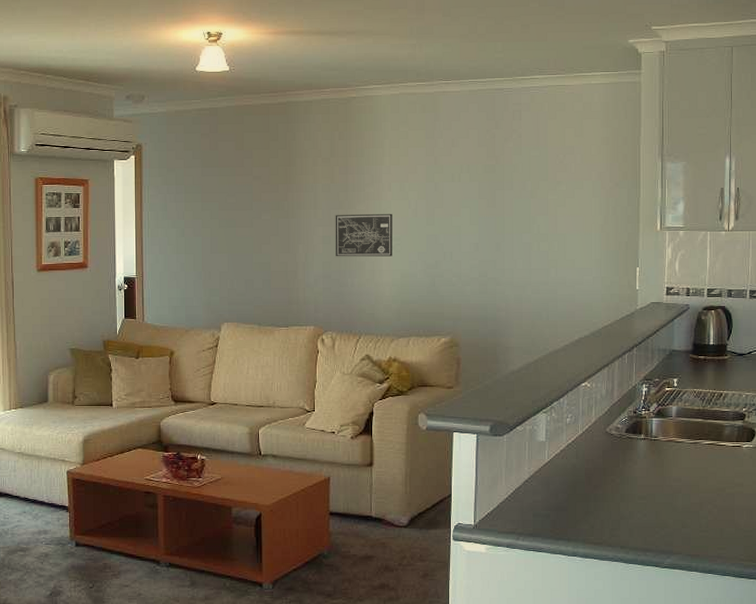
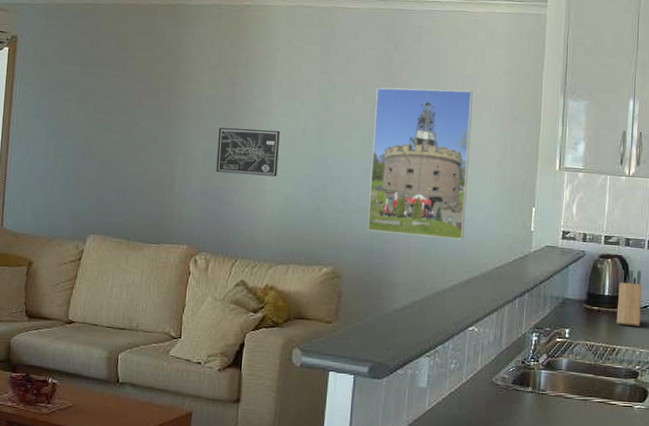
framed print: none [480,161,574,303] -> present [368,87,473,240]
knife block: none [722,319,745,371] -> present [616,269,642,326]

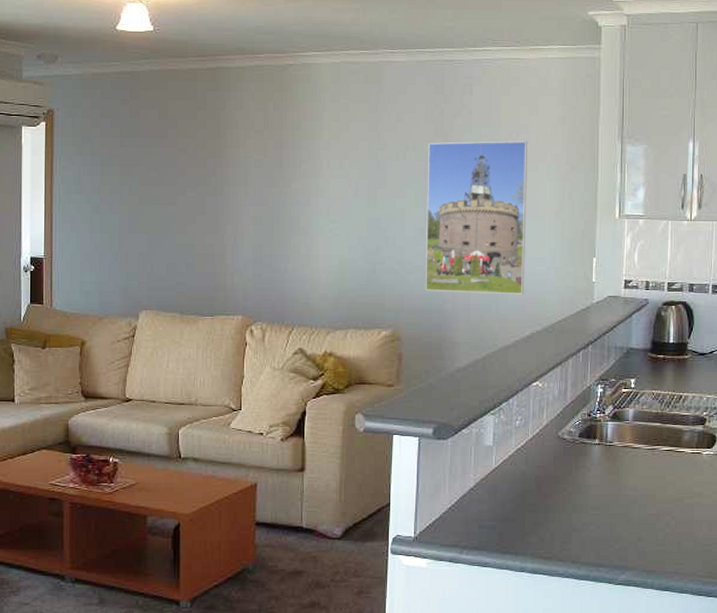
wall art: present [216,128,280,177] -> none [267,193,331,241]
knife block: present [616,269,642,326] -> none [682,315,707,372]

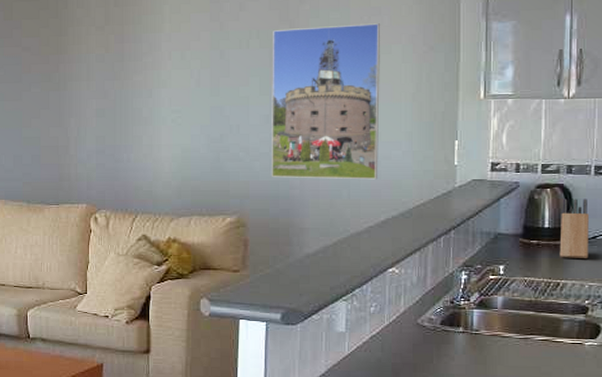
knife block: none [682,315,707,372] -> present [559,199,589,258]

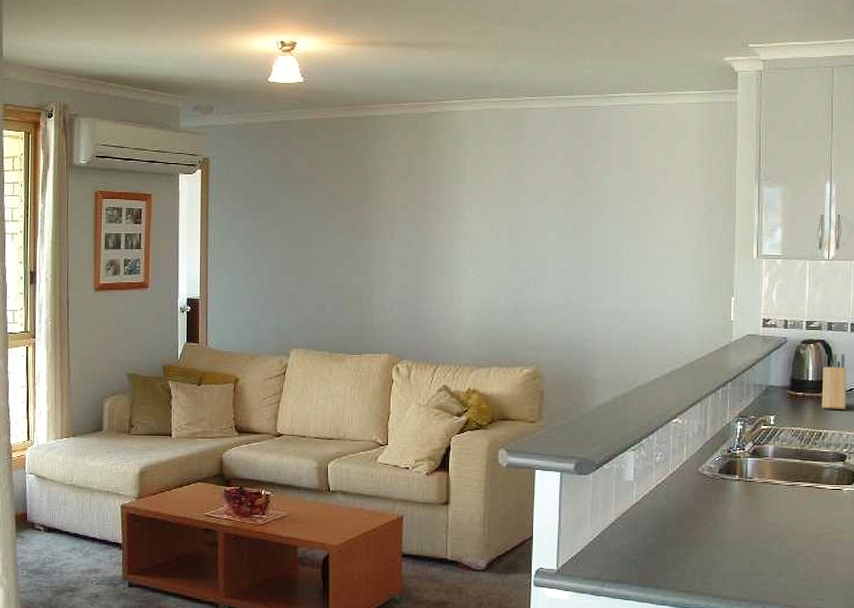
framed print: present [272,23,380,180] -> none [567,184,665,334]

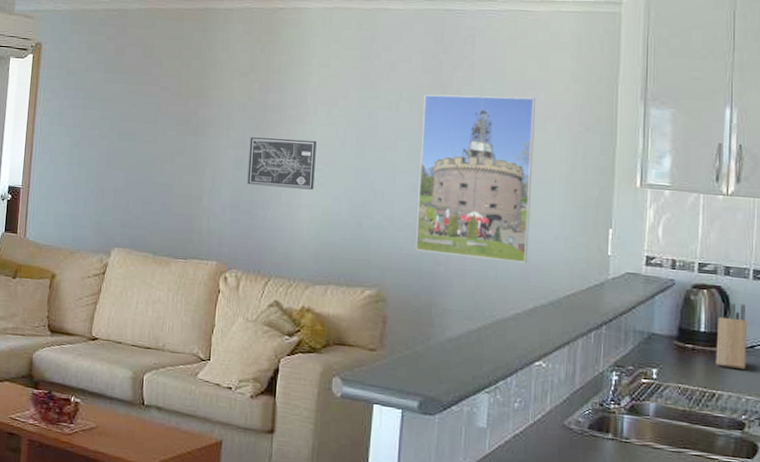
wall art: none [412,235,474,281] -> present [247,137,316,190]
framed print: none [567,184,665,334] -> present [416,94,535,264]

